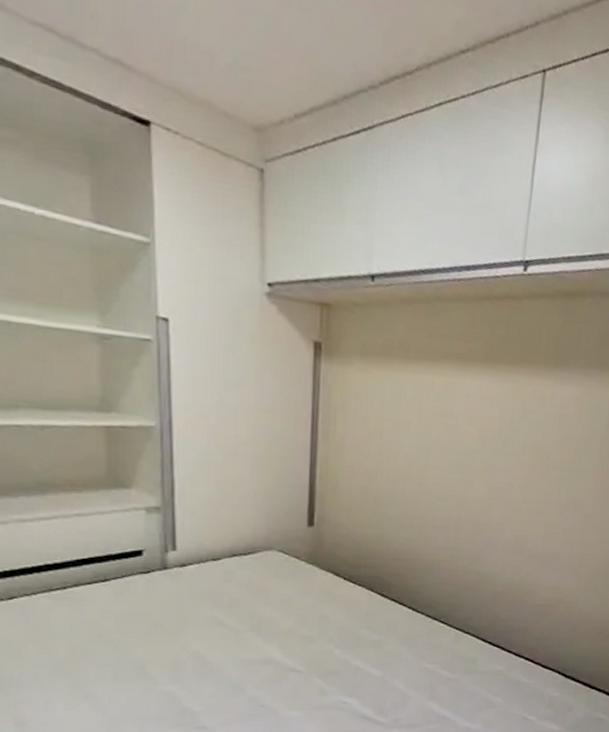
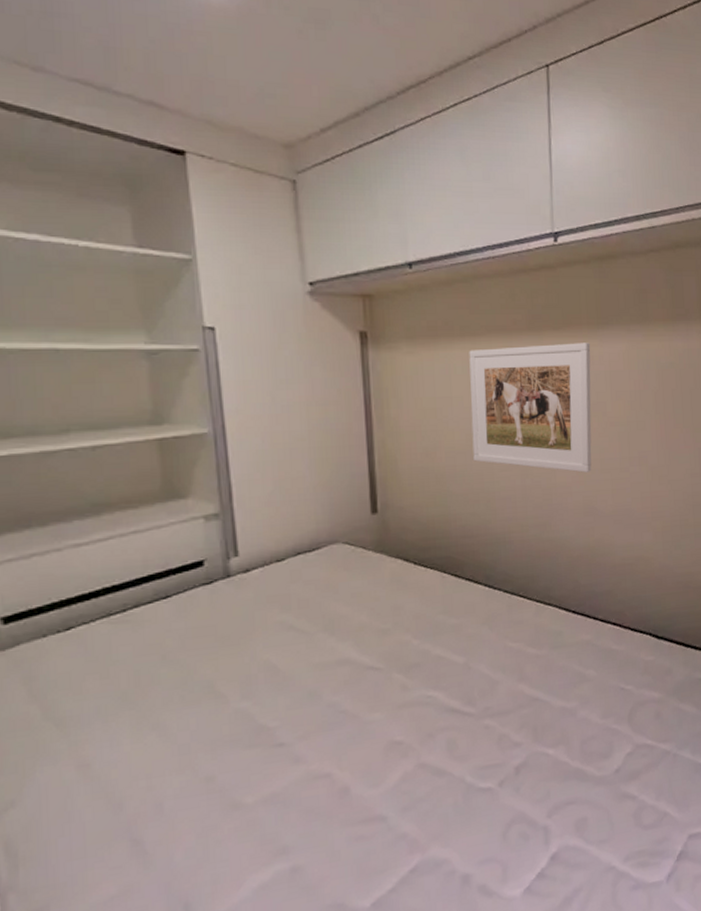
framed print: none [413,374,545,512] -> present [469,342,592,473]

